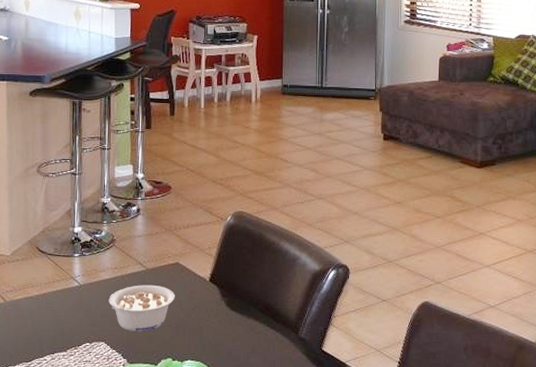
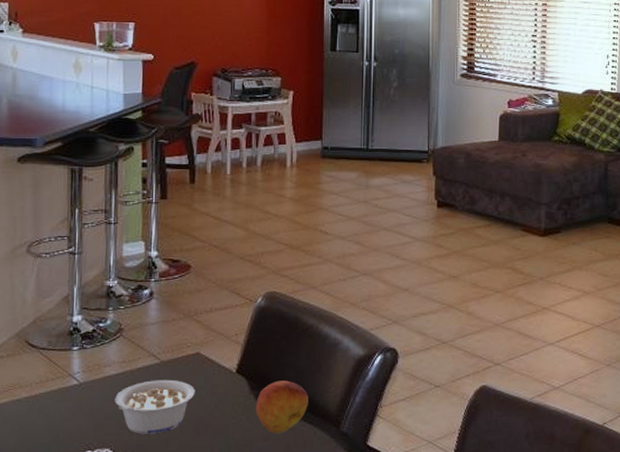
fruit: none [226,290,271,336] -> present [256,380,308,433]

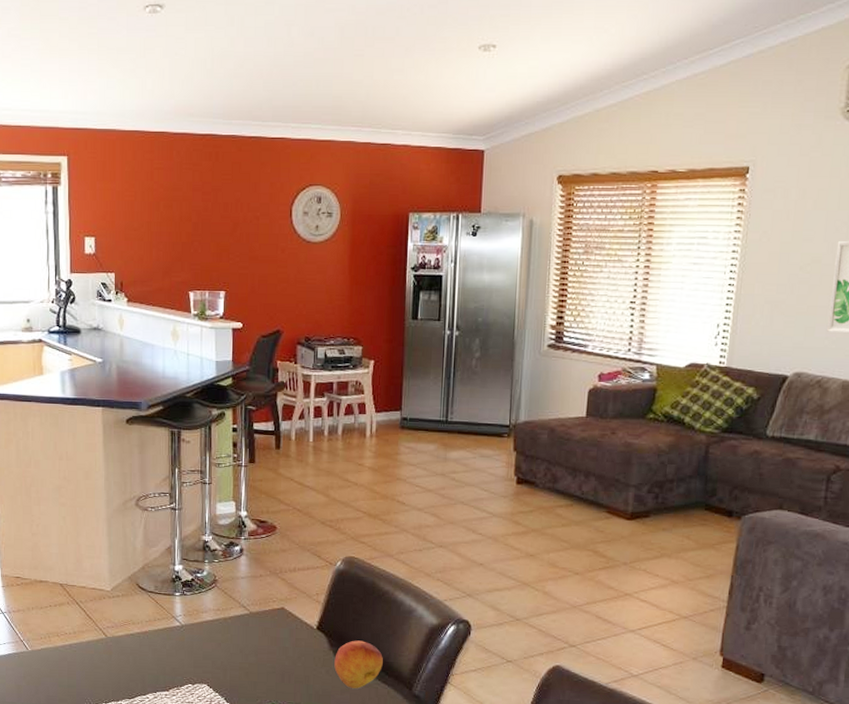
legume: present [115,379,195,435] -> none [211,628,280,677]

